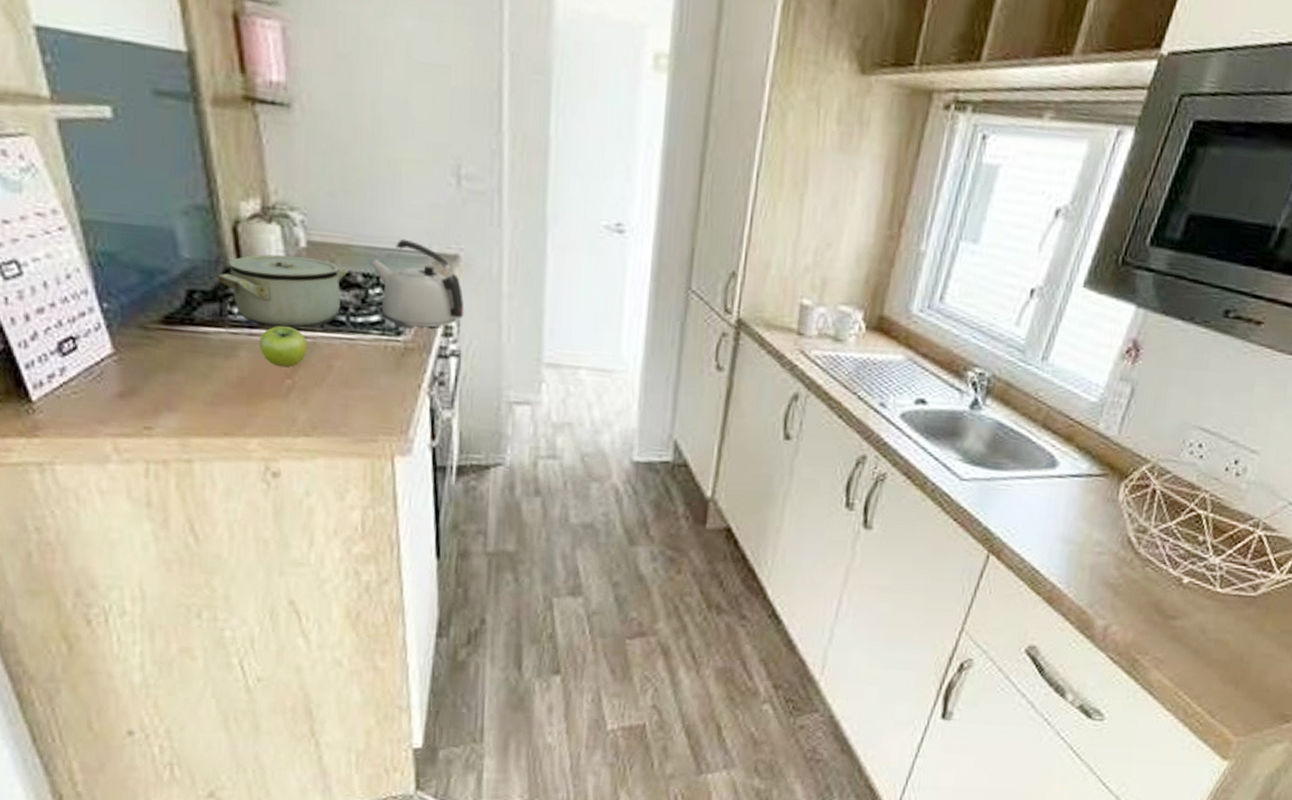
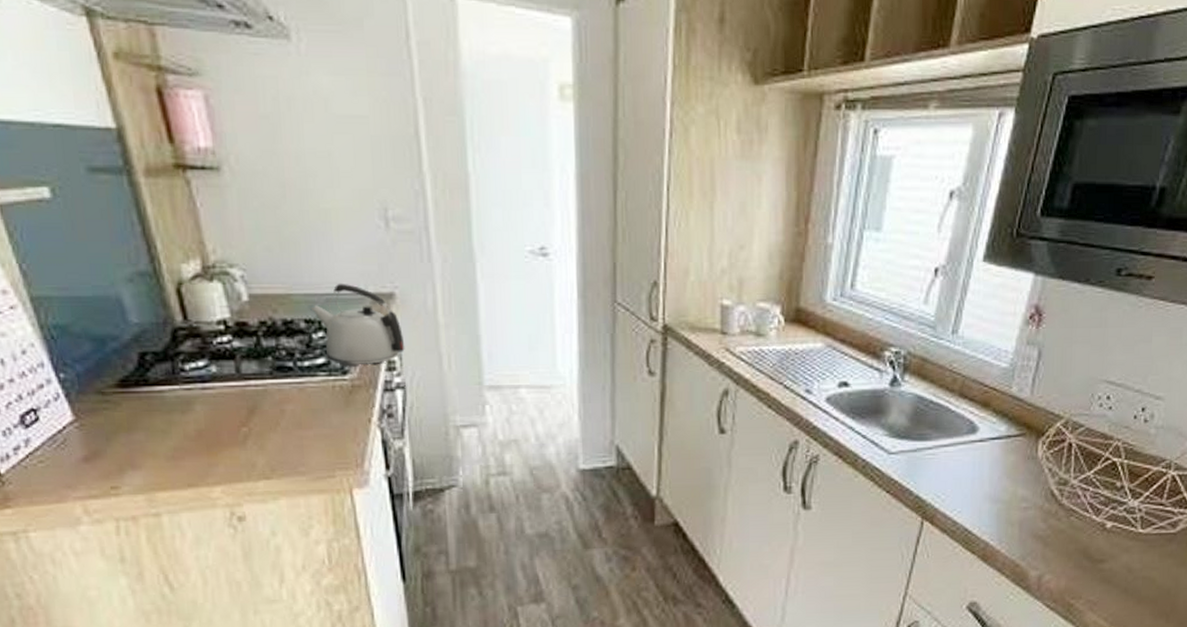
cooking pot: present [217,254,347,328] -> none [166,310,290,379]
fruit: present [259,325,308,367] -> none [213,376,260,416]

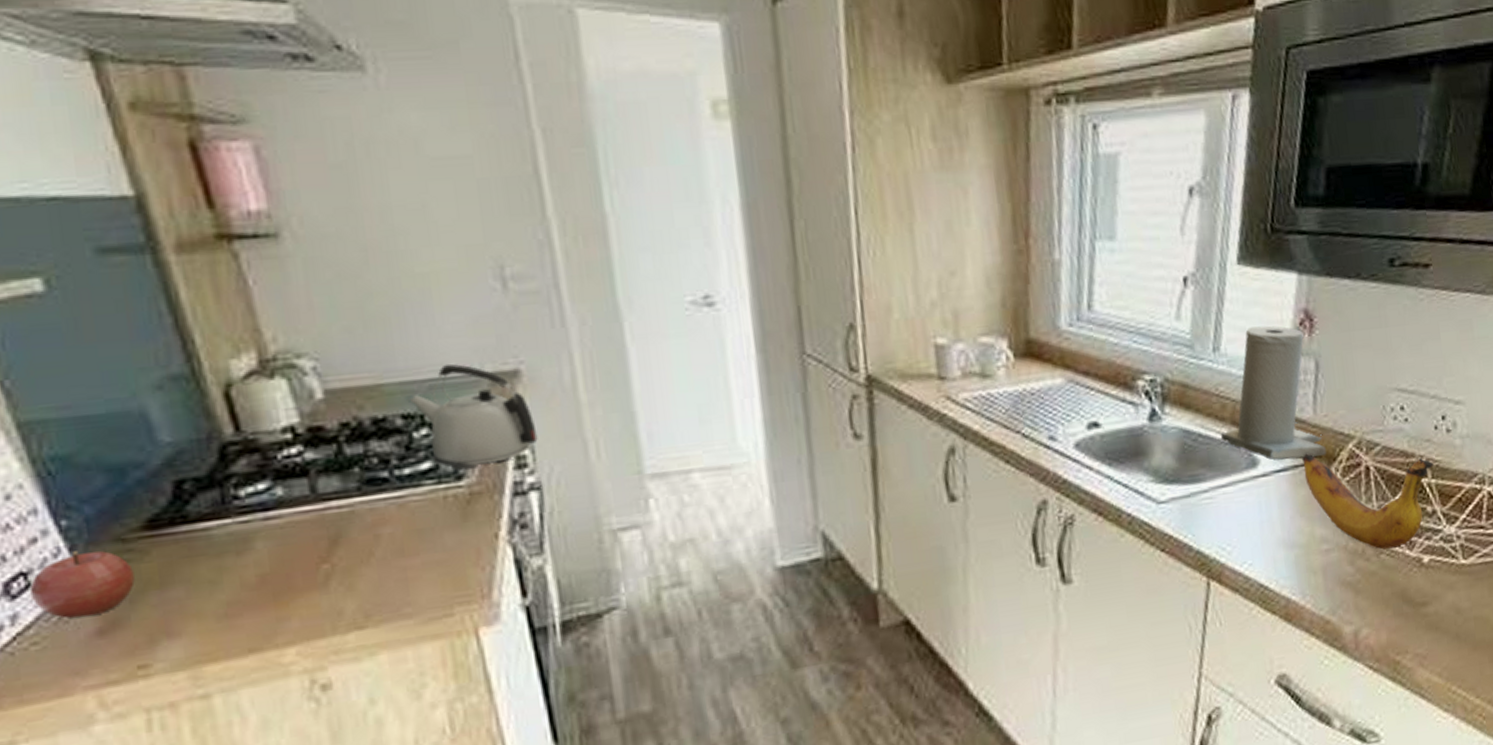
fruit: none [39,397,110,446] -> present [31,550,135,619]
paper towel: none [948,316,1037,431] -> present [1220,325,1326,459]
banana: none [1014,426,1128,514] -> present [1301,453,1434,550]

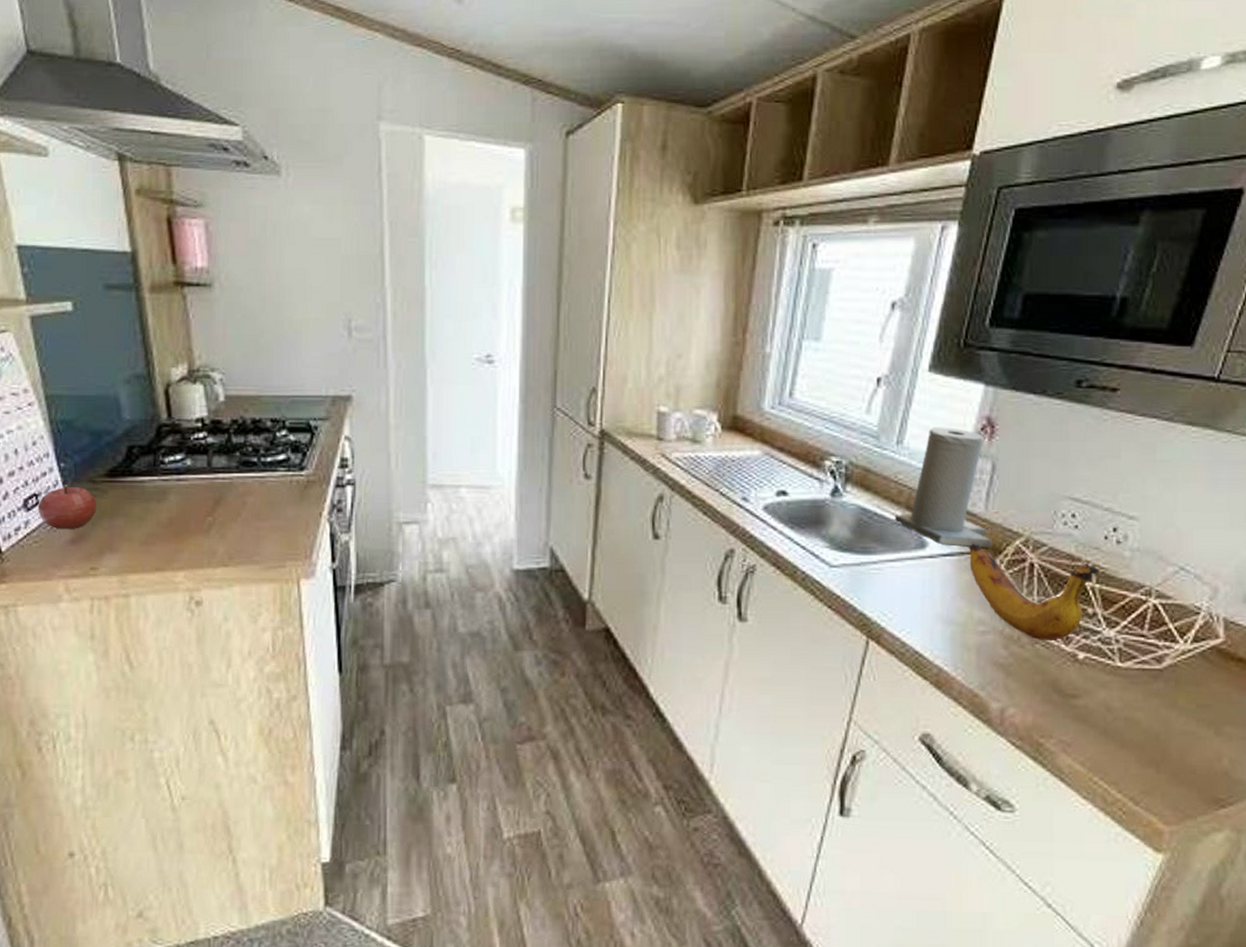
kettle: present [408,363,538,471] -> none [277,386,358,465]

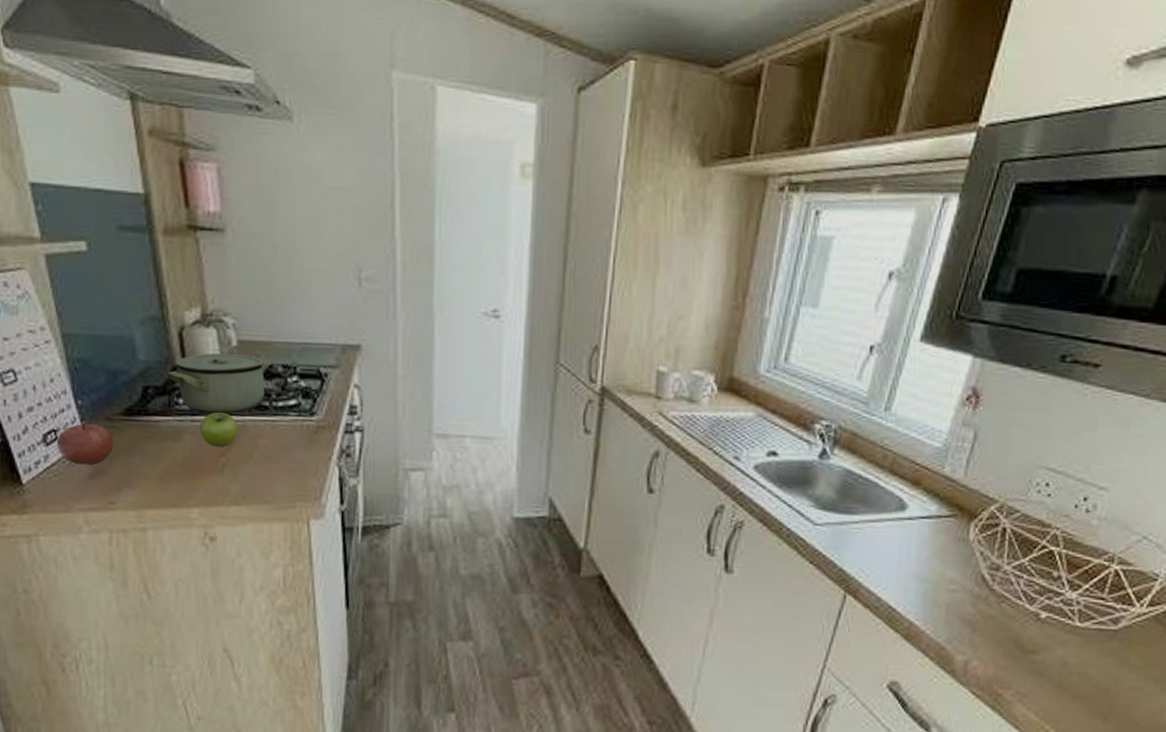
cooking pot: none [152,409,258,472] -> present [167,353,270,414]
fruit: none [186,470,226,507] -> present [200,412,238,447]
paper towel: present [894,427,993,548] -> none [877,395,970,513]
banana: present [968,543,1099,642] -> none [945,507,1067,601]

